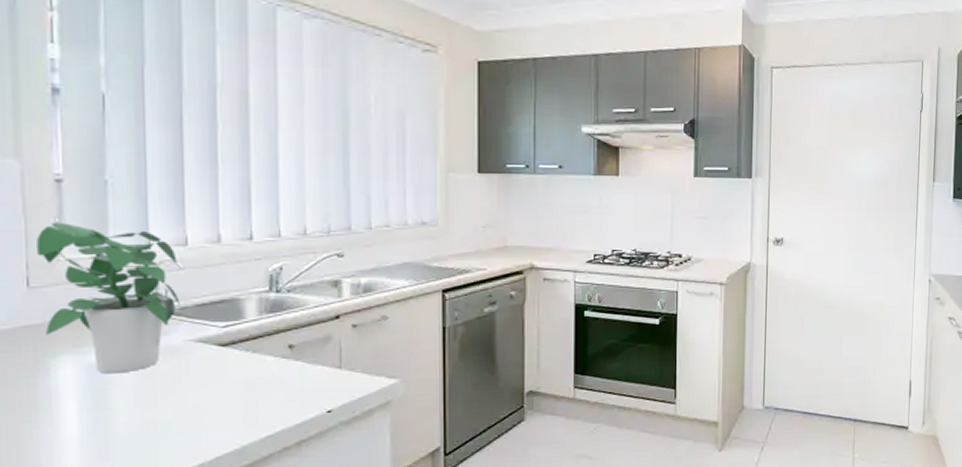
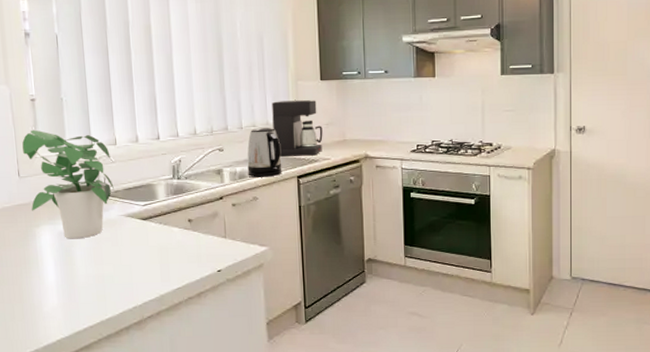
kettle: none [376,228,423,291] -> present [247,127,282,178]
coffee maker: none [413,196,478,265] -> present [272,100,323,157]

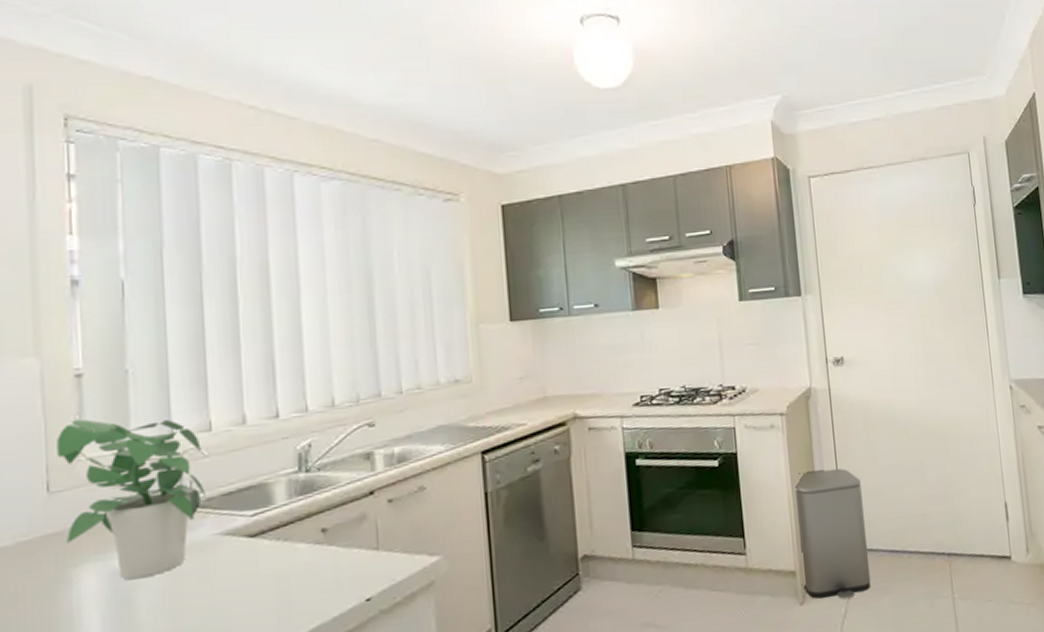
kettle: present [247,127,282,178] -> none [409,388,460,460]
coffee maker: present [272,100,323,157] -> none [444,348,516,427]
pedal bin: none [534,215,591,315] -> present [795,468,871,599]

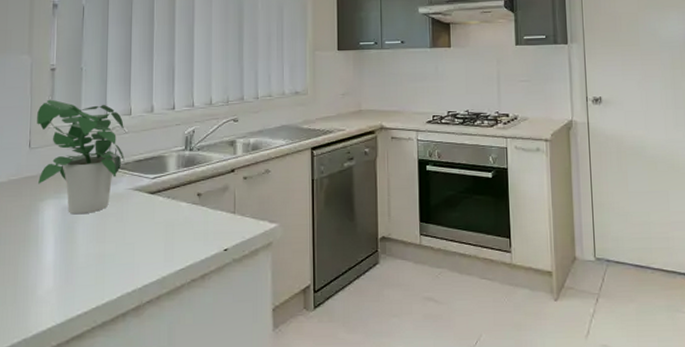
pedal bin: present [795,468,871,599] -> none [555,190,618,301]

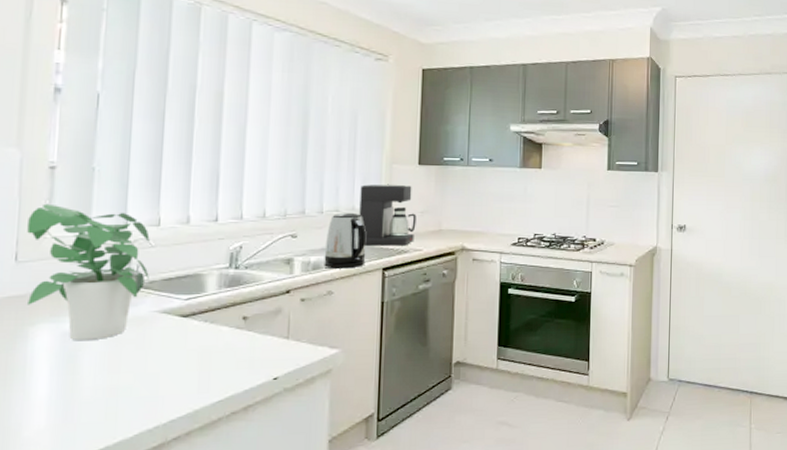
kettle: none [261,97,296,149] -> present [324,212,367,269]
coffee maker: none [289,70,338,127] -> present [359,184,417,246]

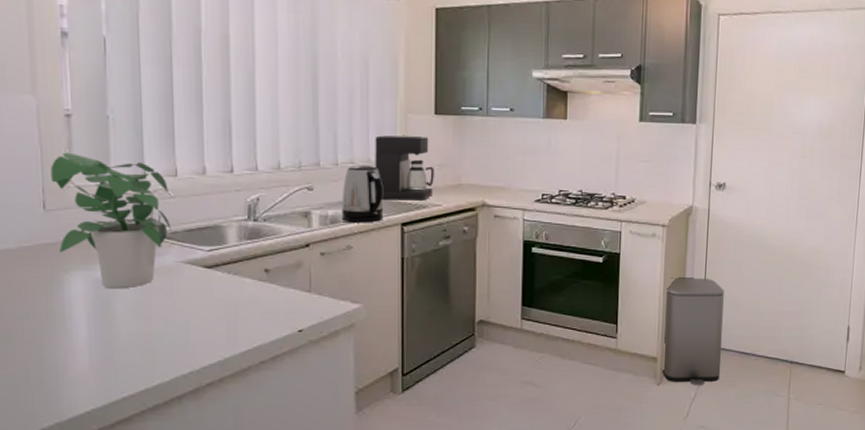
pedal bin: none [630,314,688,419] -> present [661,277,724,385]

